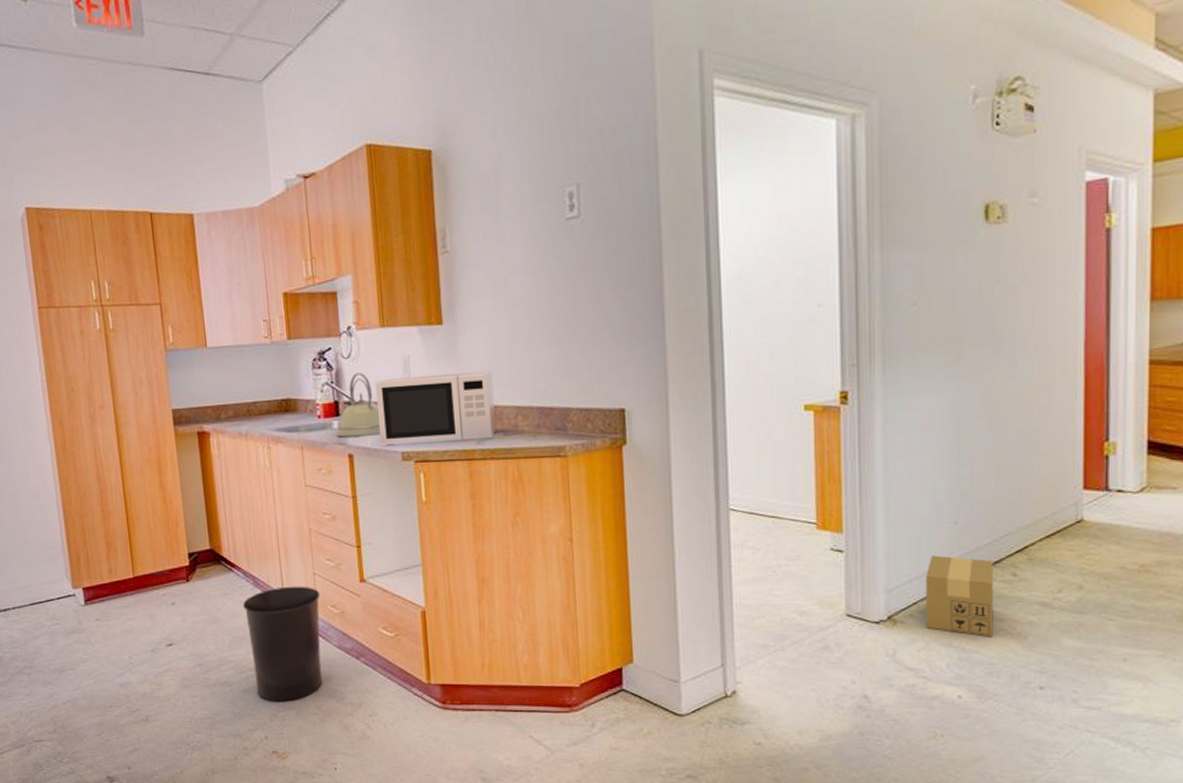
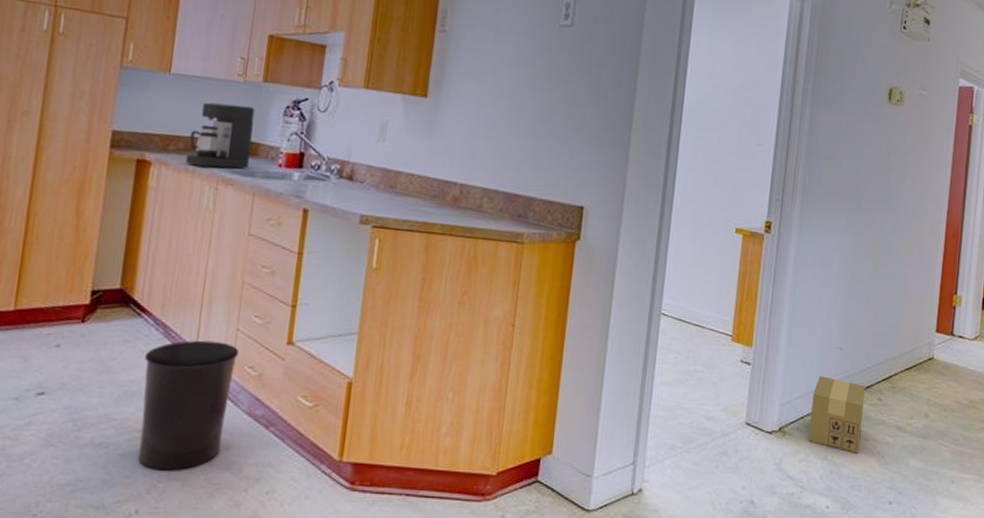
coffee maker: none [236,366,292,430] -> present [185,102,255,169]
kettle: present [337,373,381,438] -> none [295,128,346,194]
microwave: present [375,371,497,446] -> none [340,139,467,215]

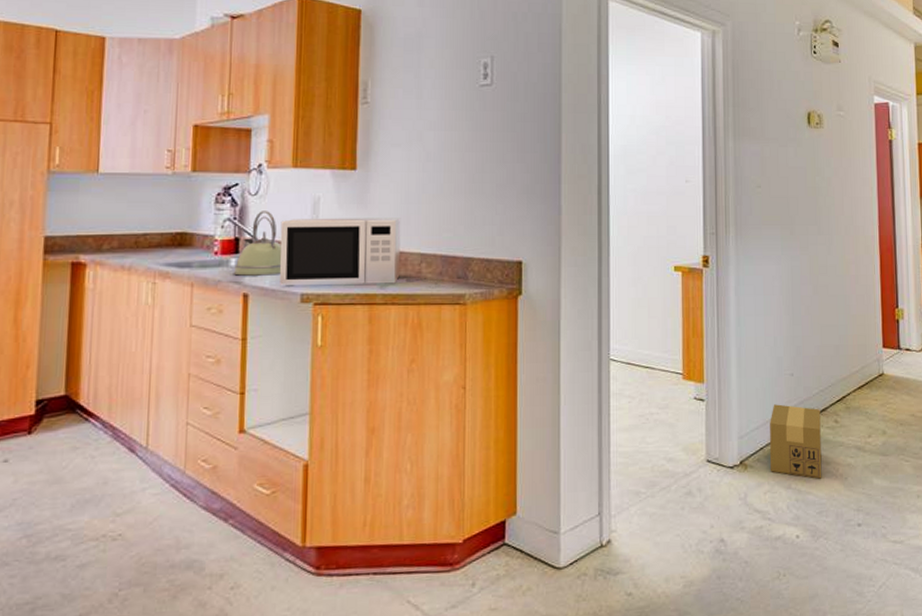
waste bin: present [137,340,240,471] -> none [96,438,191,578]
coffee maker: present [185,102,255,169] -> none [121,198,186,264]
kettle: none [295,128,346,194] -> present [233,211,282,276]
microwave: none [340,139,467,215] -> present [279,218,401,286]

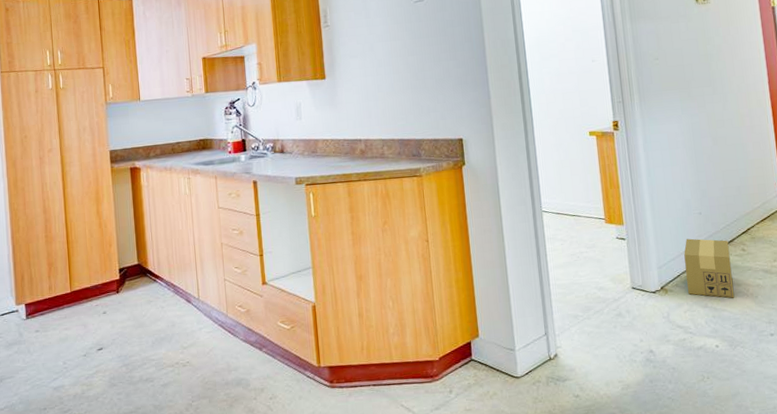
kettle: present [233,211,282,276] -> none [244,117,279,168]
microwave: present [279,218,401,286] -> none [274,113,368,173]

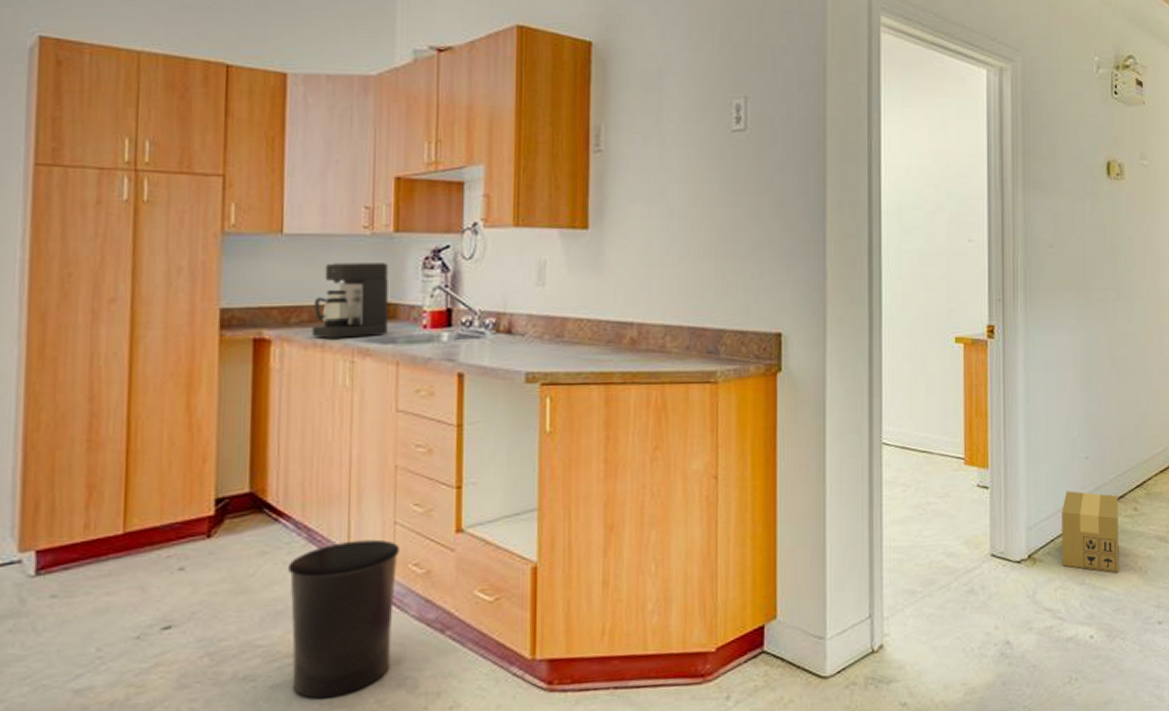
coffee maker: none [163,113,208,165] -> present [312,263,389,340]
waste bin: none [165,291,231,393] -> present [288,539,400,699]

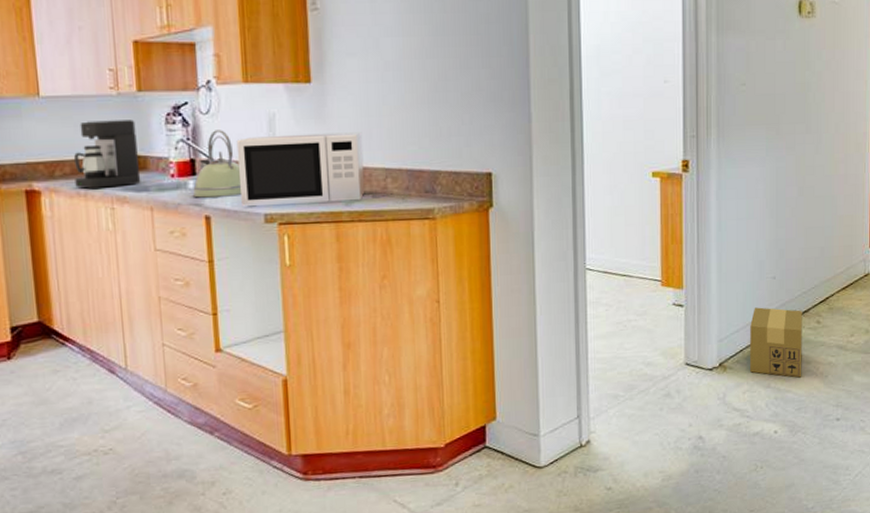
waste bin: present [288,539,400,699] -> none [78,358,171,488]
kettle: none [445,277,503,353] -> present [192,130,243,198]
microwave: none [500,284,641,364] -> present [236,132,365,207]

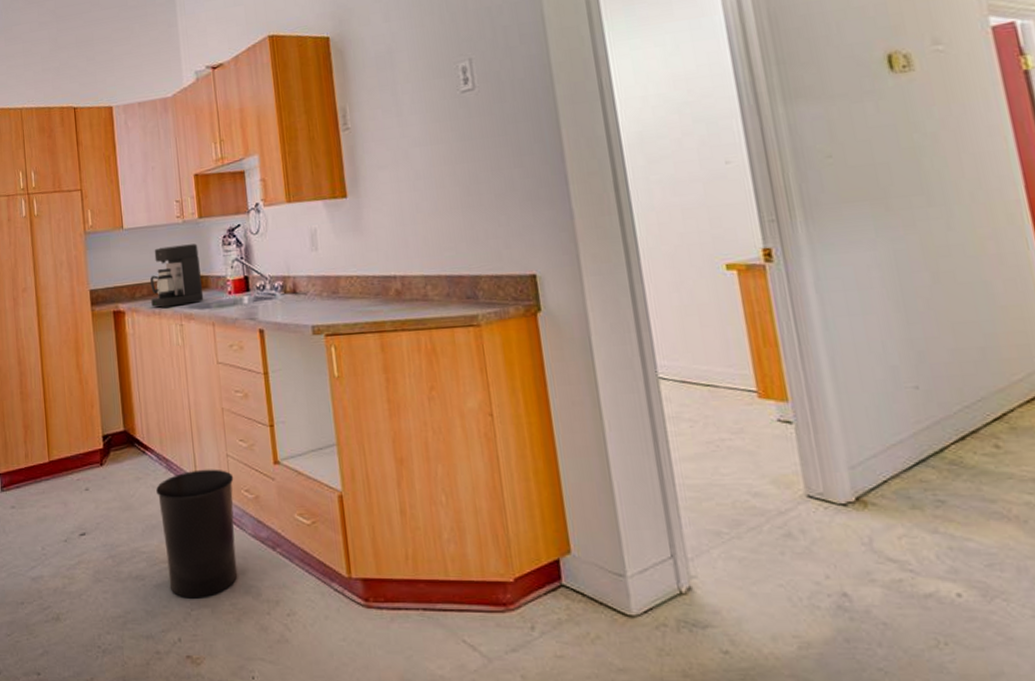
waste bin: none [78,358,171,488] -> present [156,469,238,599]
kettle: present [192,130,243,198] -> none [247,247,291,313]
microwave: present [236,132,365,207] -> none [283,241,406,320]
cardboard box: present [750,307,802,378] -> none [892,425,986,522]

